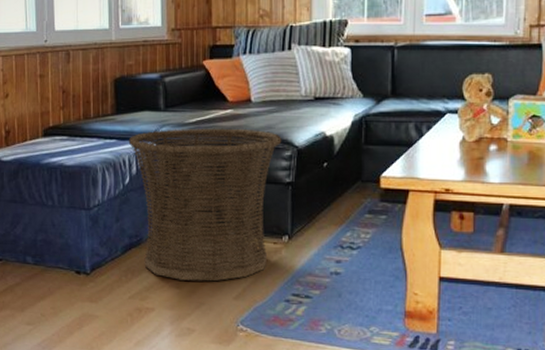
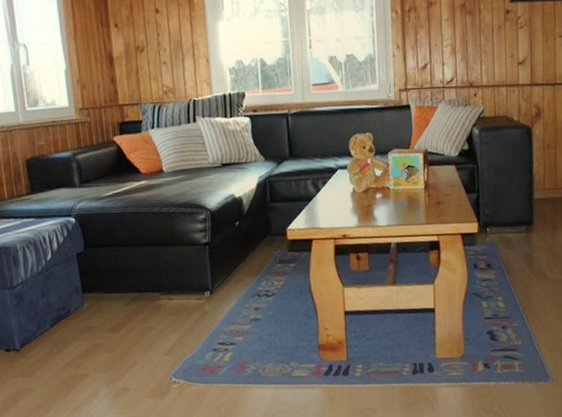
basket: present [128,128,282,282] -> none [46,197,196,345]

